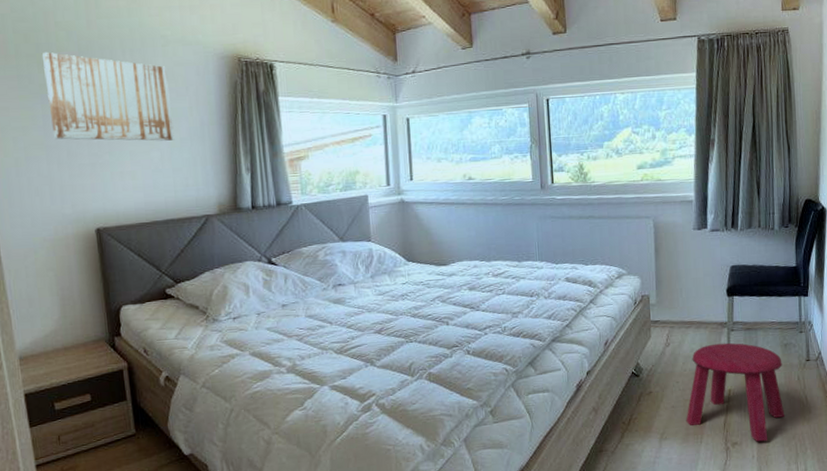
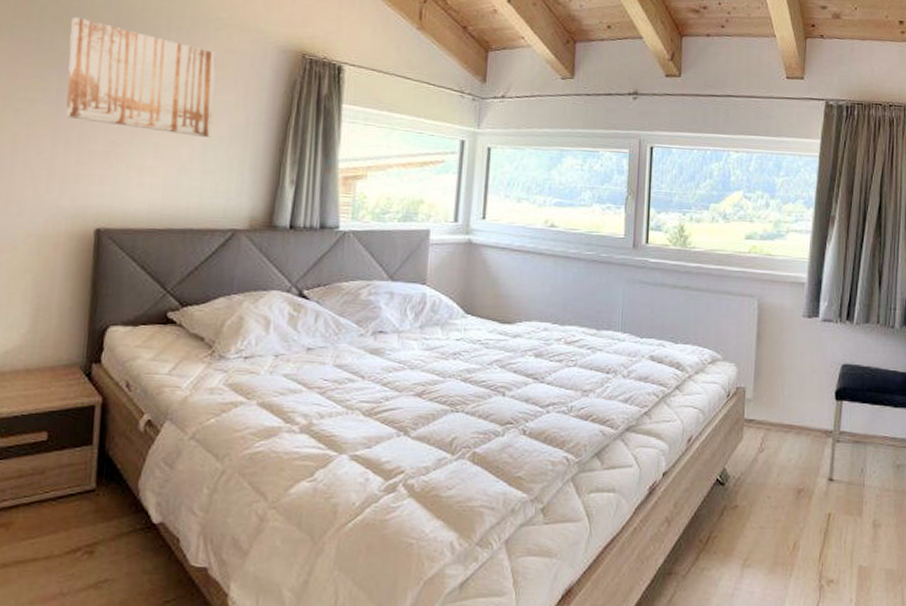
stool: present [686,342,785,442] -> none [775,455,893,582]

